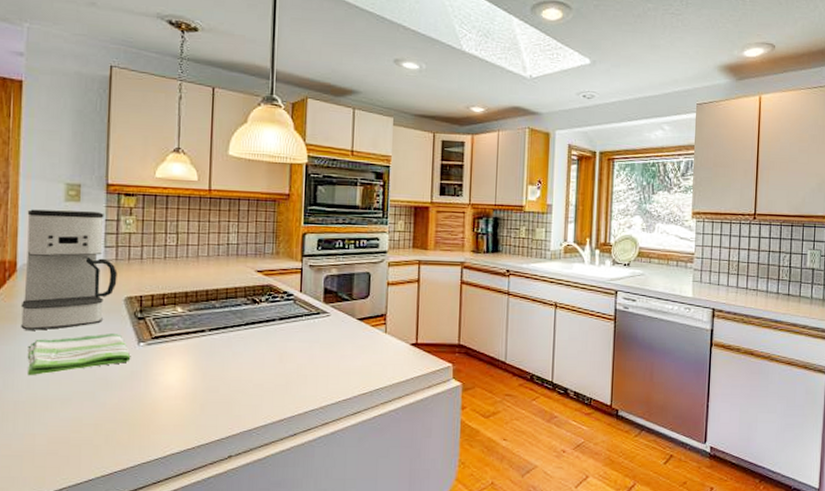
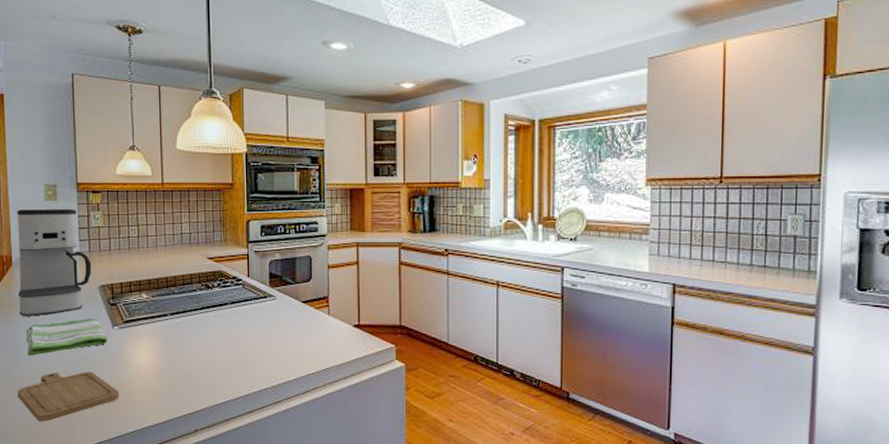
chopping board: none [10,393,141,451] -> present [17,371,120,422]

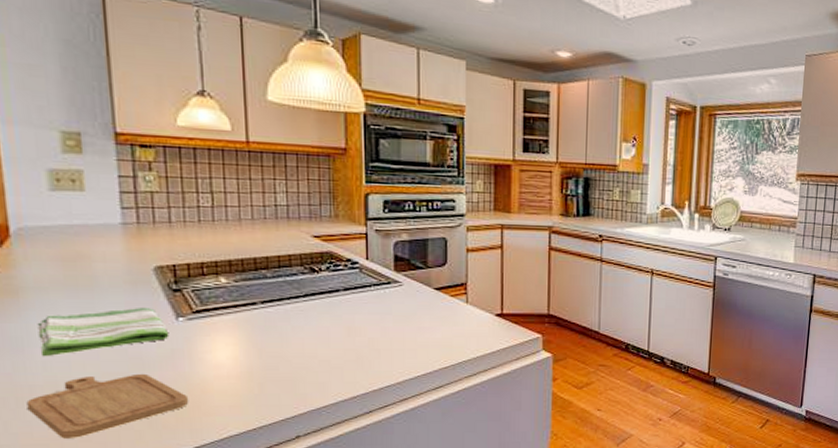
coffee maker: present [16,208,92,316] -> none [14,162,142,305]

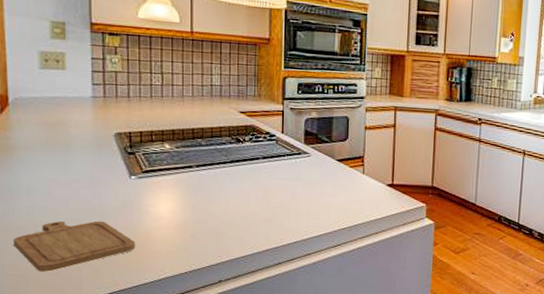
dish towel: present [37,308,169,356] -> none [25,166,124,203]

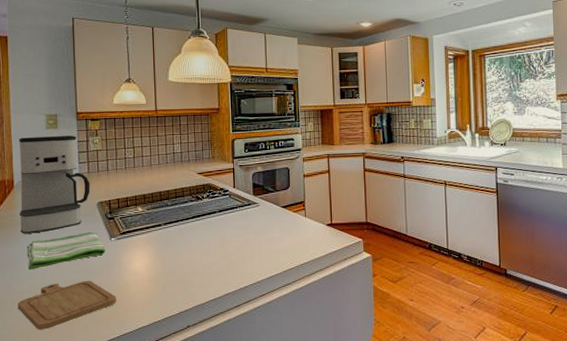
coffee maker: none [14,45,106,162] -> present [18,135,90,234]
dish towel: none [25,166,124,203] -> present [27,232,106,270]

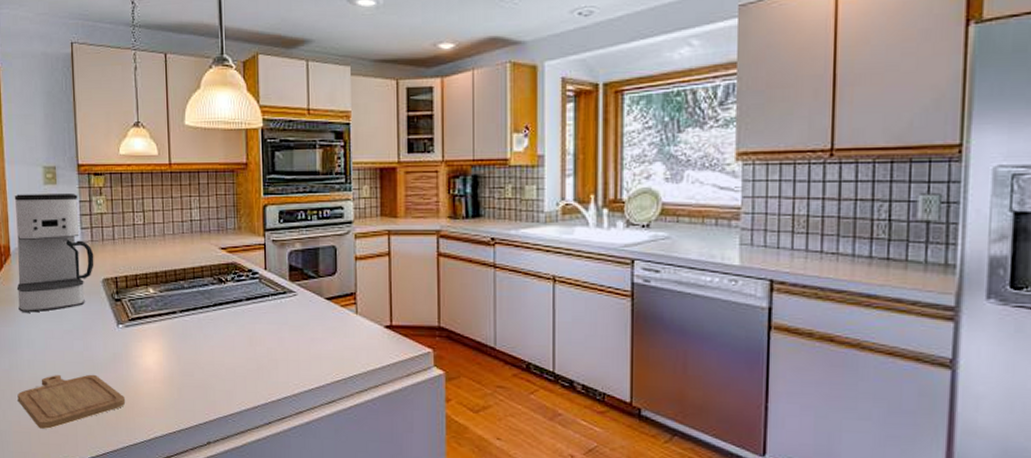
dish towel: present [27,232,106,270] -> none [25,315,112,356]

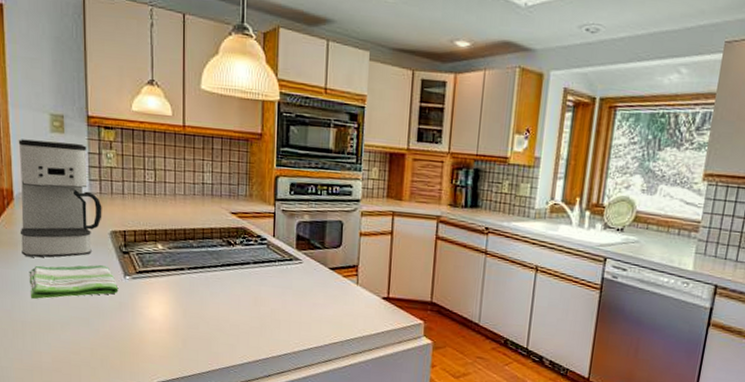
chopping board: present [17,374,126,429] -> none [19,318,131,368]
dish towel: none [25,315,112,356] -> present [29,264,119,299]

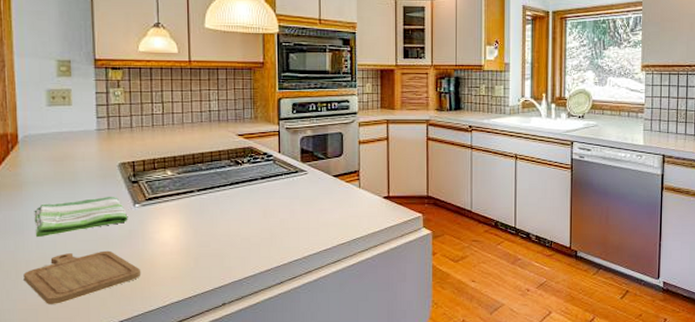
coffee maker: present [18,139,102,258] -> none [24,84,111,196]
chopping board: none [19,318,131,368] -> present [23,250,141,304]

